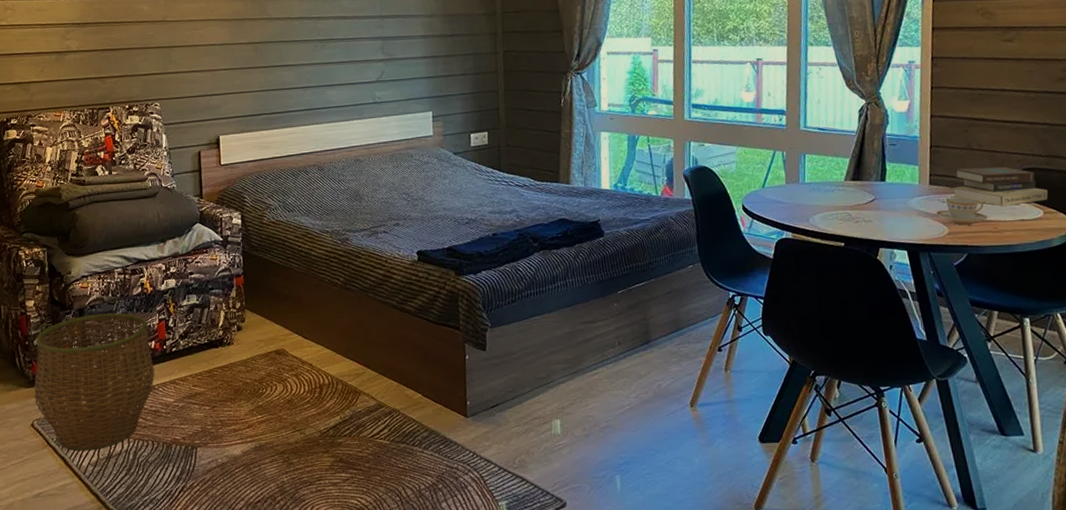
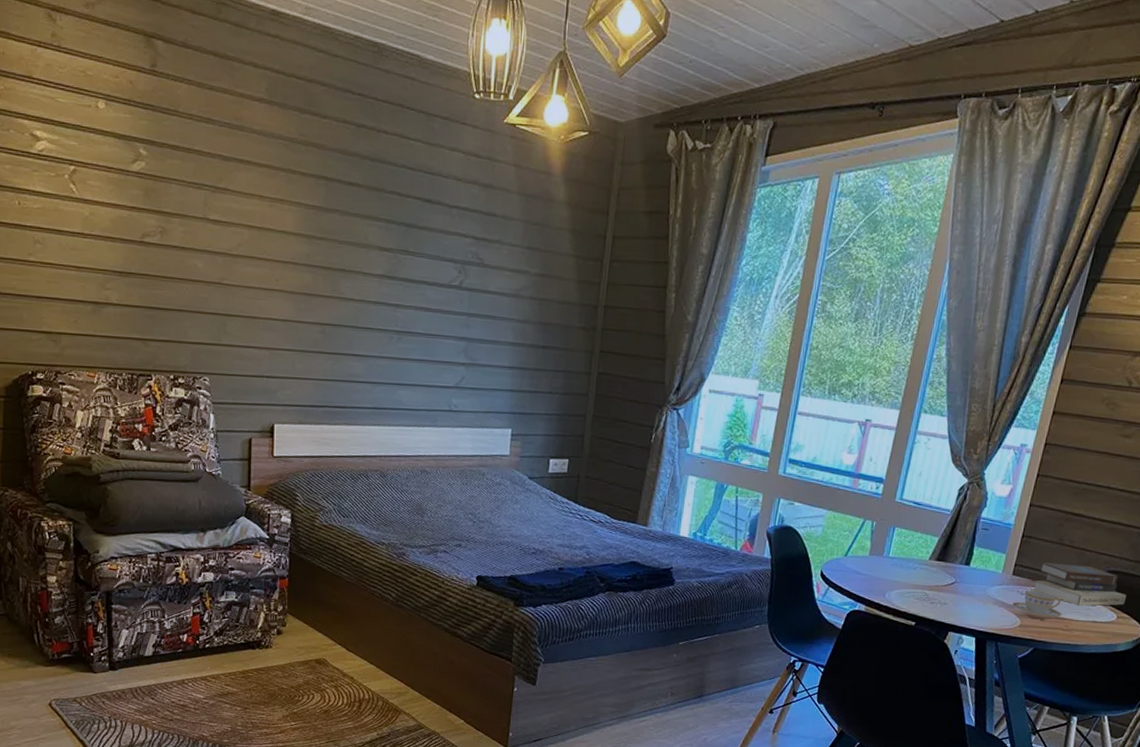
basket: present [34,313,155,451] -> none [53,599,185,737]

